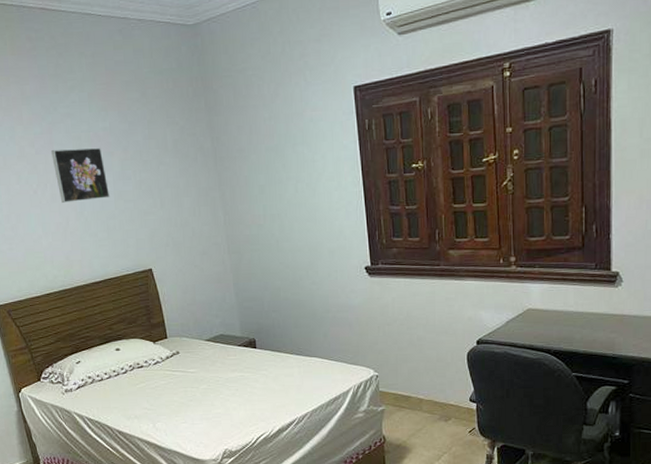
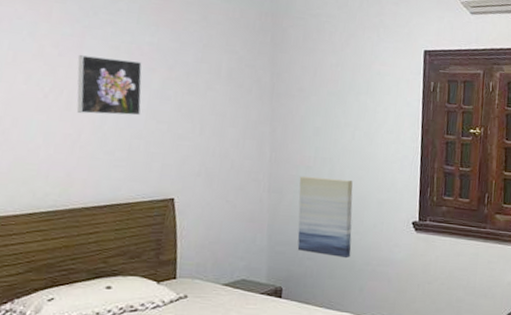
wall art: none [253,232,311,308] -> present [297,175,353,259]

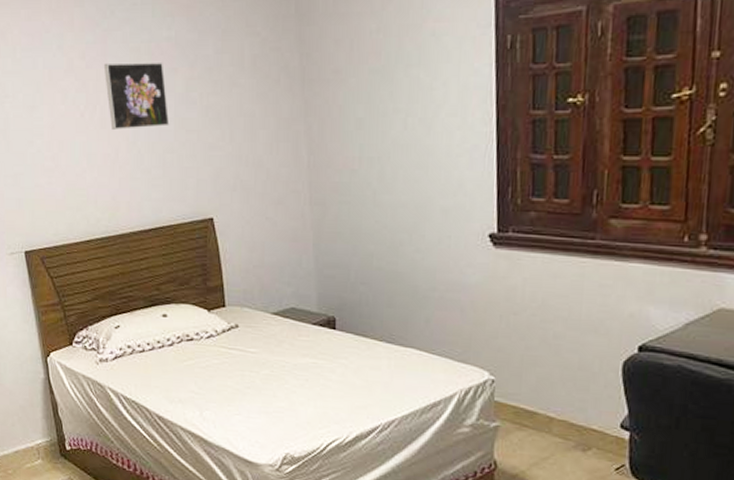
wall art: present [297,175,353,259] -> none [343,182,412,283]

